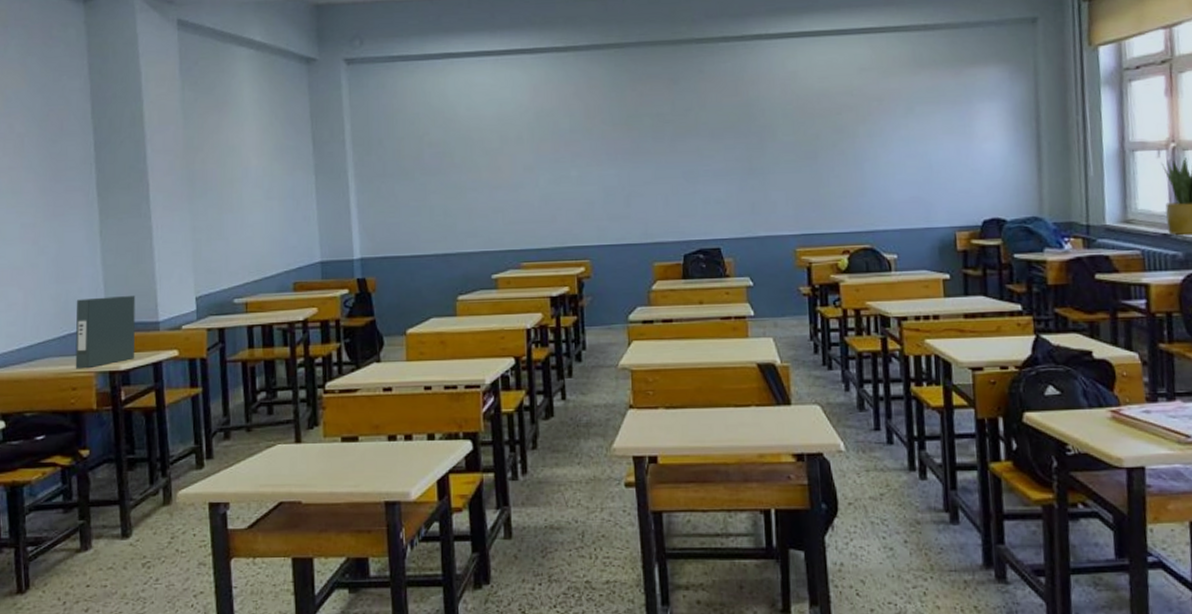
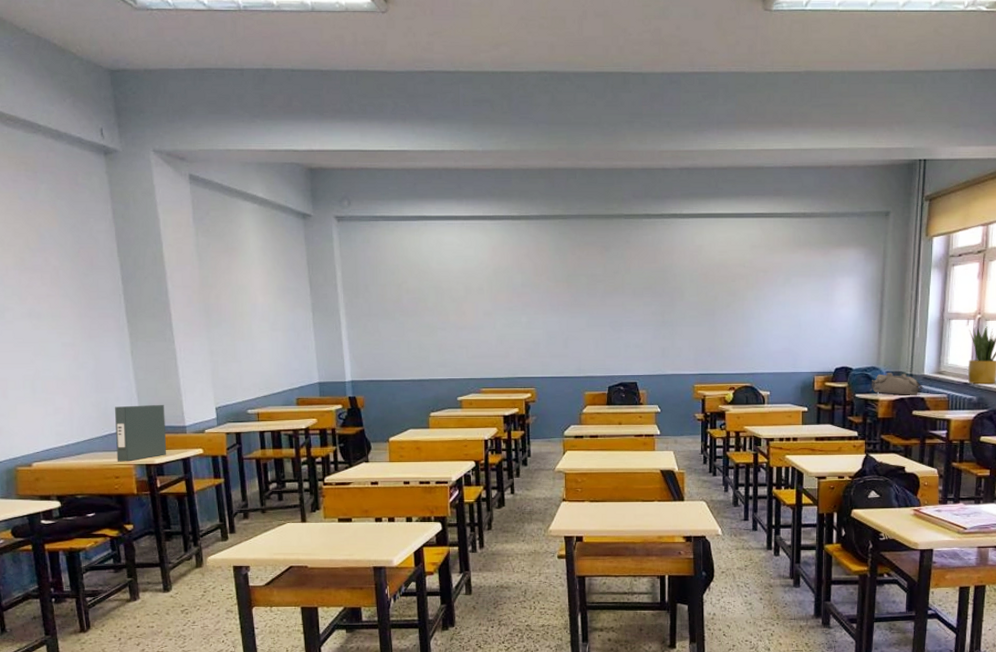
duffel bag: none [1032,224,1107,255] -> present [870,373,924,396]

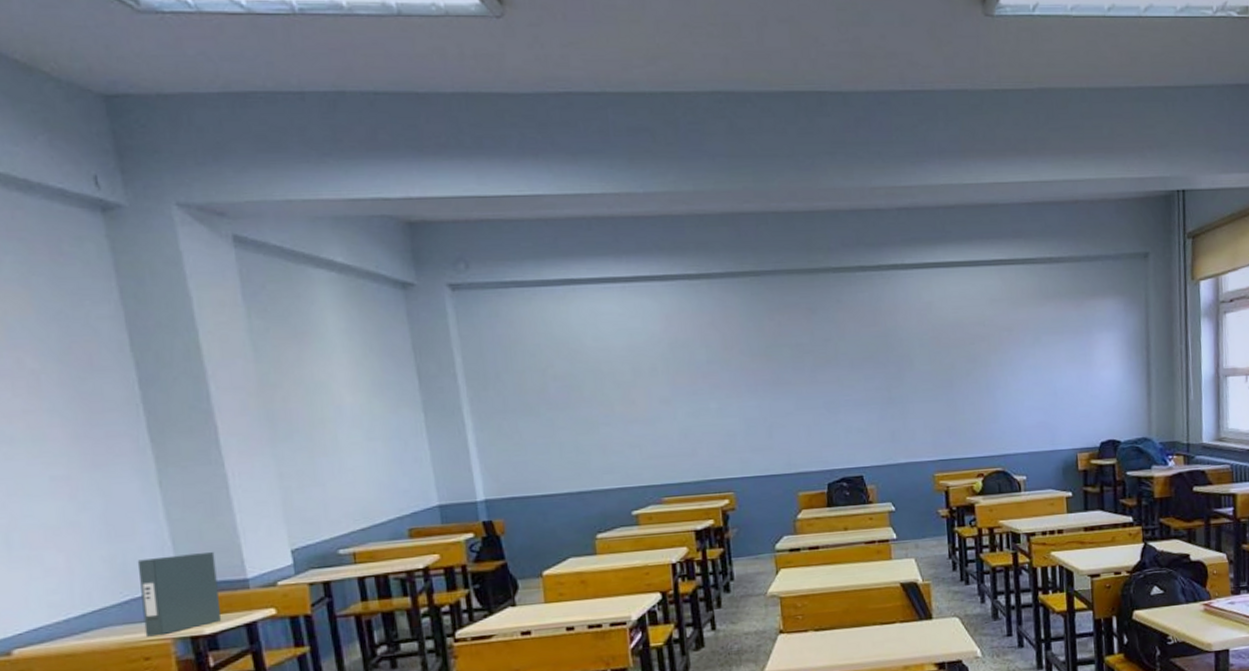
duffel bag: present [870,373,924,396] -> none [1142,443,1203,470]

